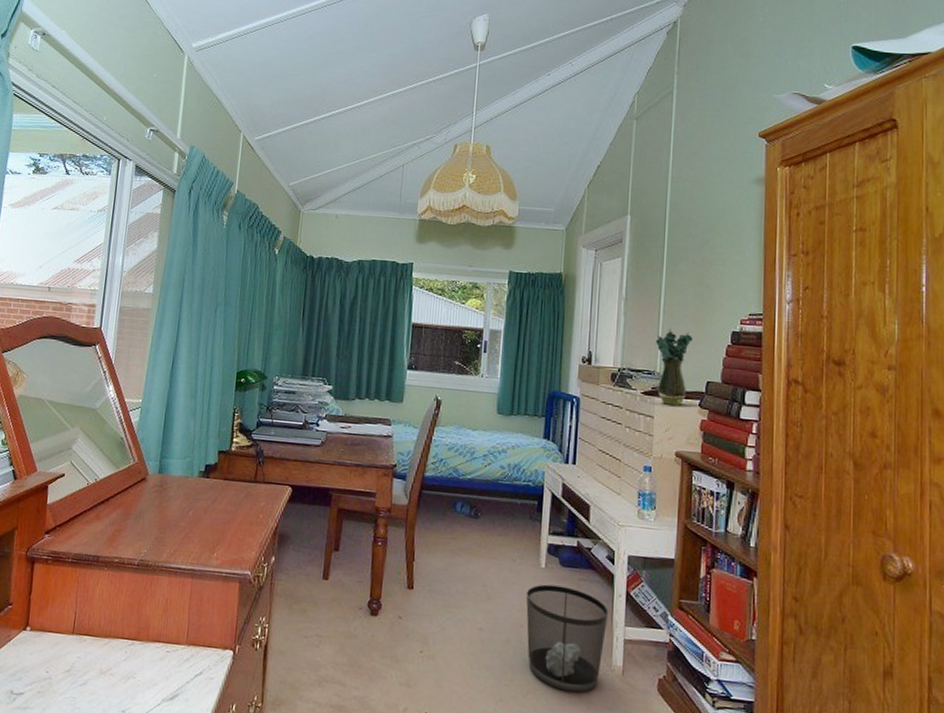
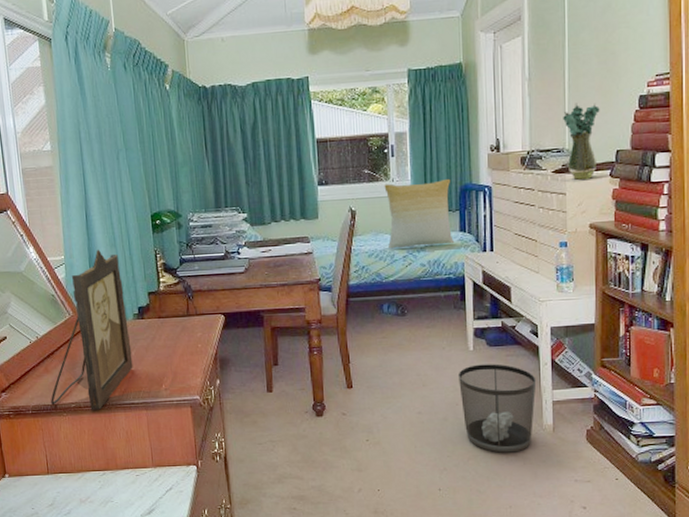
photo frame: none [94,398,196,570] -> present [51,249,133,410]
pillow: none [470,378,540,450] -> present [384,178,455,249]

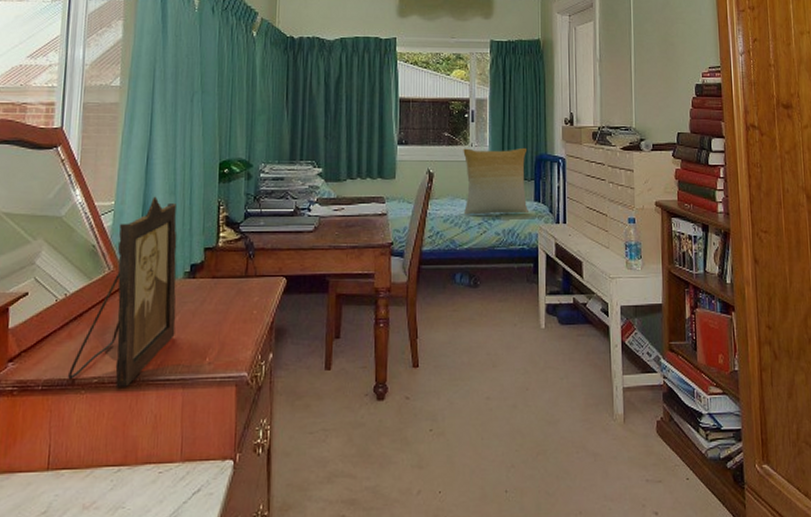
waste bin: present [459,364,537,453] -> none [530,344,607,447]
vase: present [563,103,600,180] -> none [630,86,662,158]

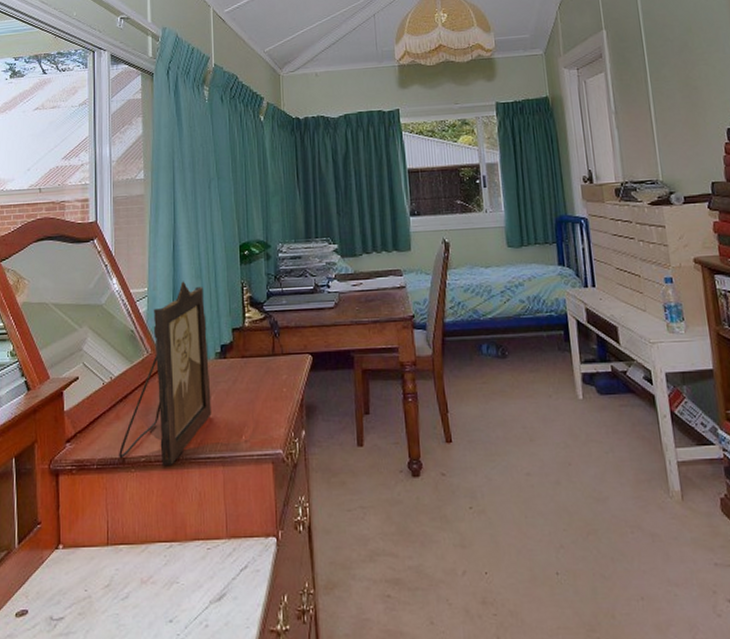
pillow: present [463,147,530,215] -> none [477,210,554,284]

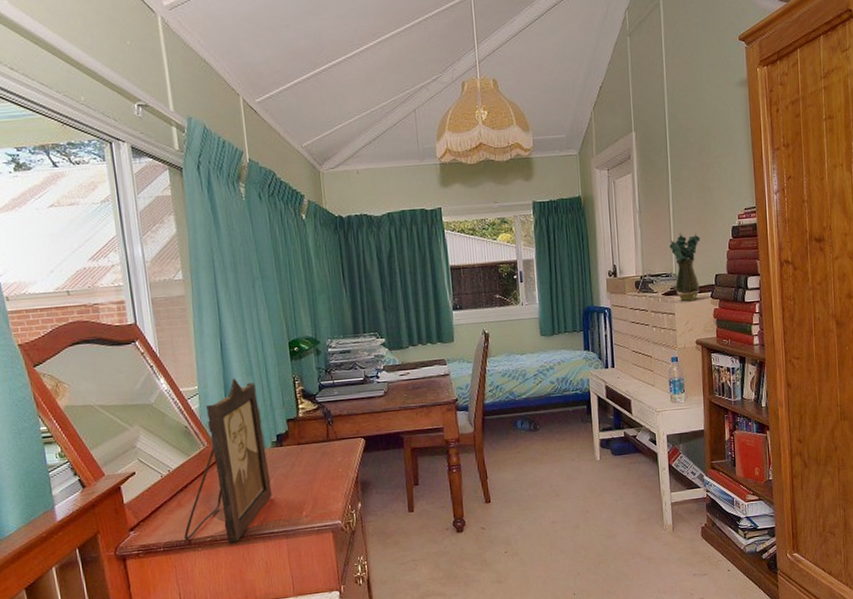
vase: none [653,135,694,212] -> present [670,233,700,301]

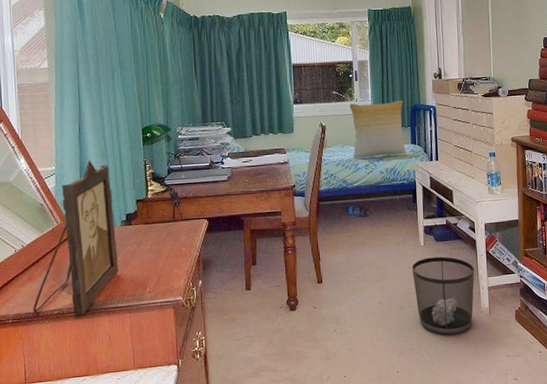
pillow: none [514,302,580,369] -> present [349,99,408,159]
waste bin: none [588,471,657,555] -> present [412,256,475,335]
vase: present [670,233,700,301] -> none [489,41,516,102]

